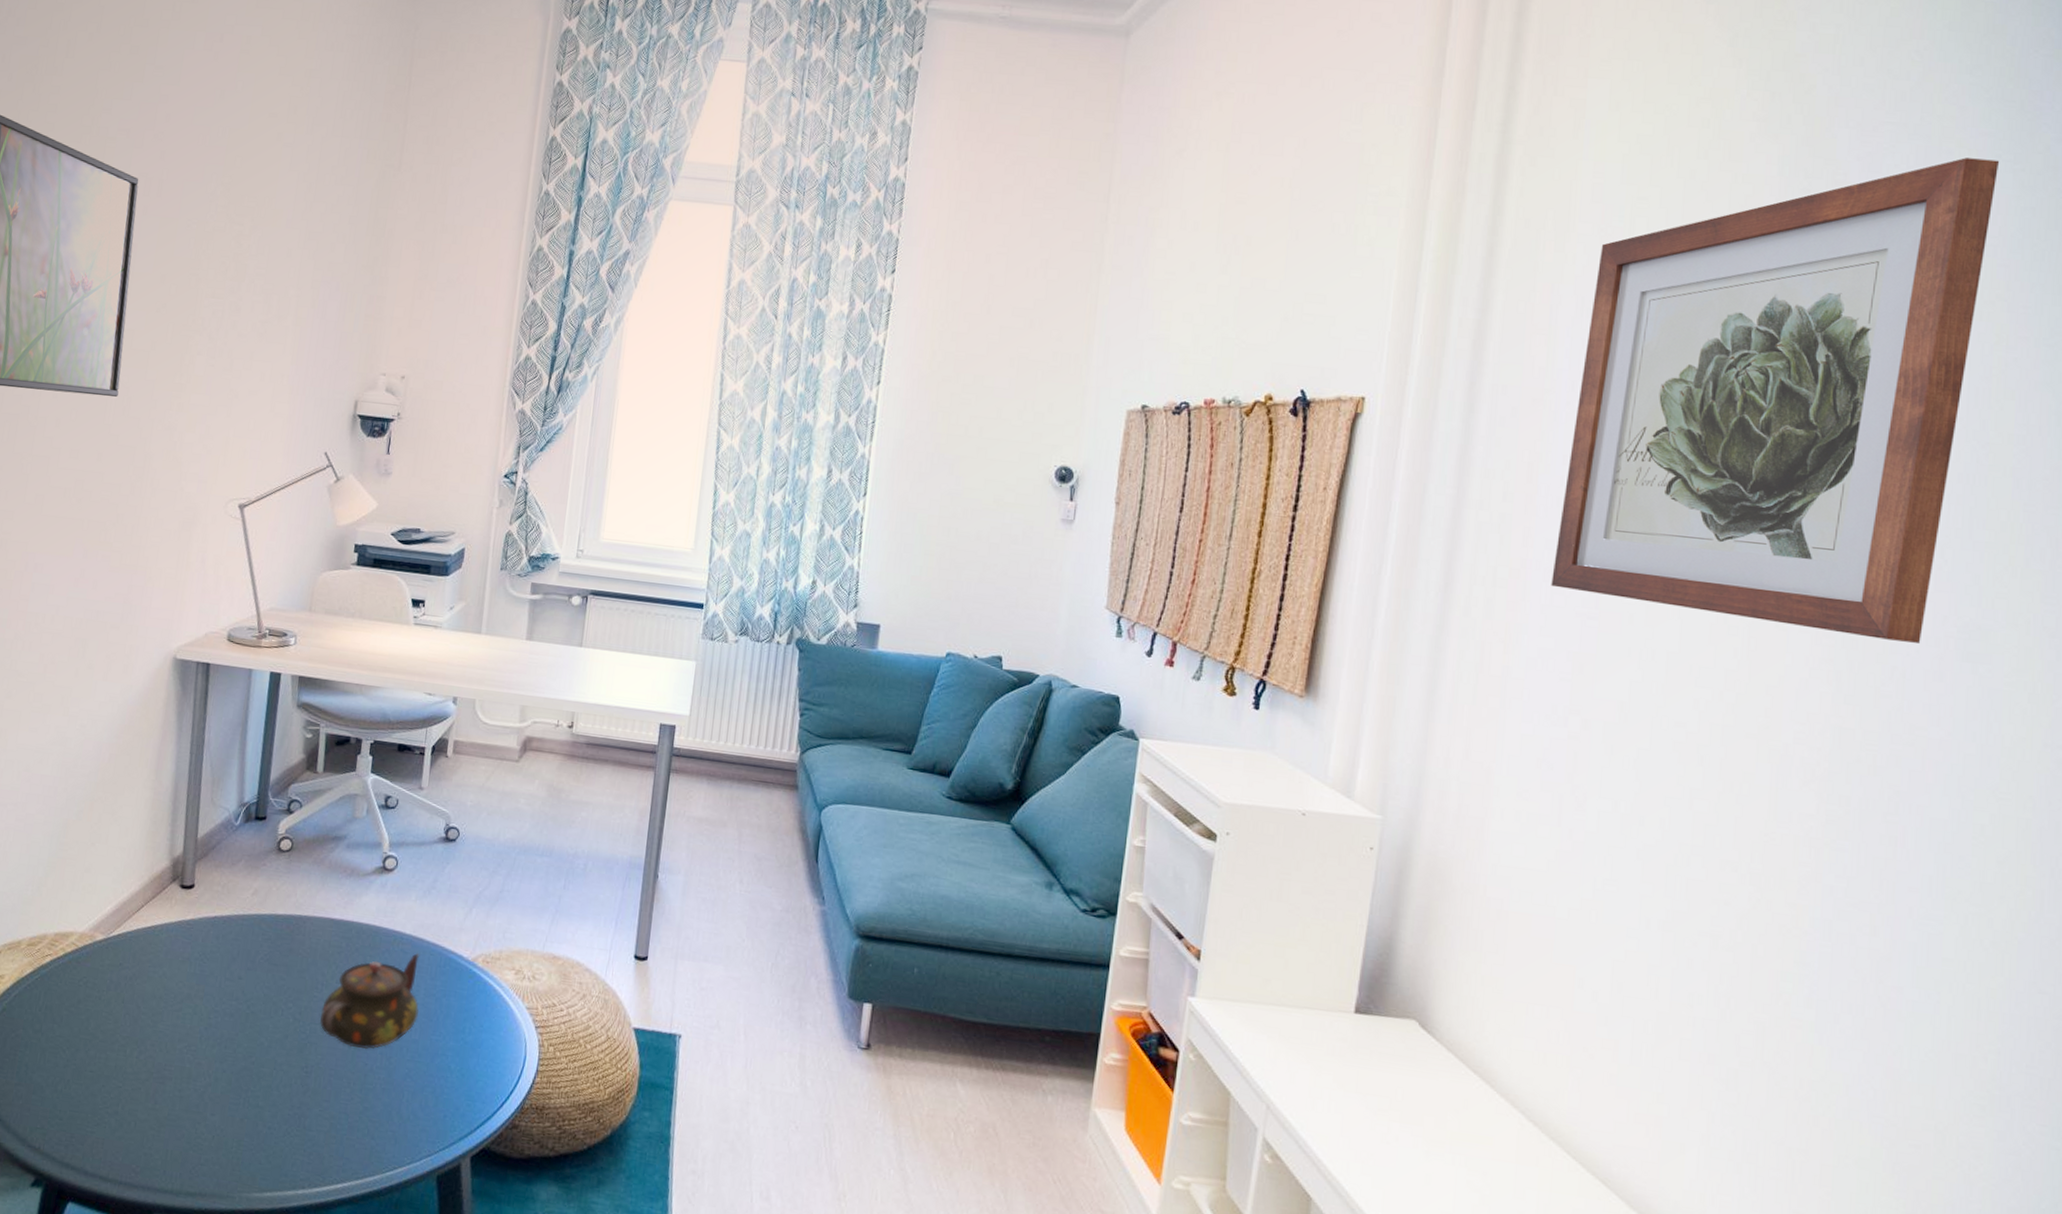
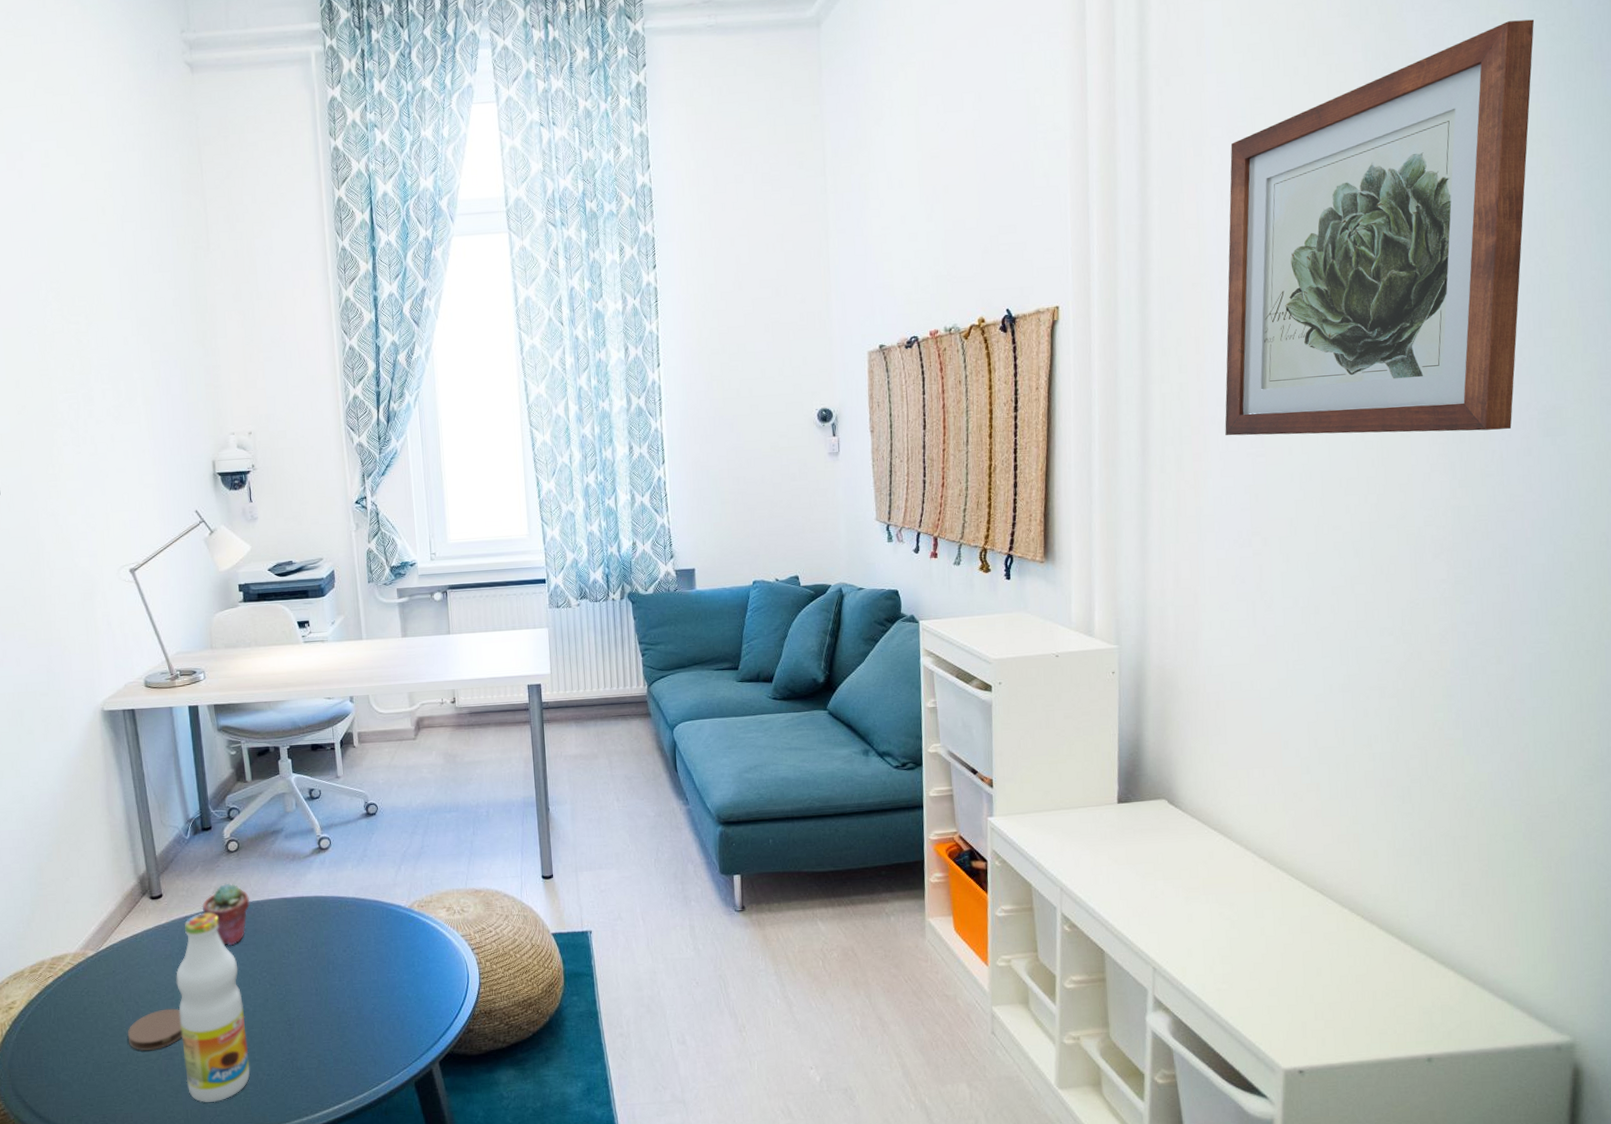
coaster: none [119,1021,186,1069] -> present [127,1008,183,1051]
beverage bottle: none [173,916,262,1148] -> present [175,913,250,1103]
potted succulent: none [235,886,292,962] -> present [201,883,250,945]
teapot: present [320,952,420,1050] -> none [292,910,374,997]

